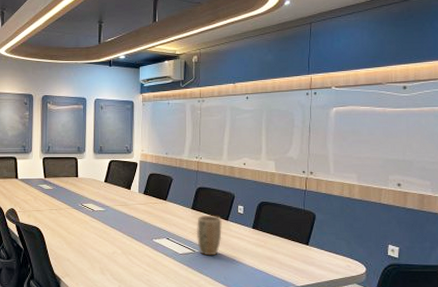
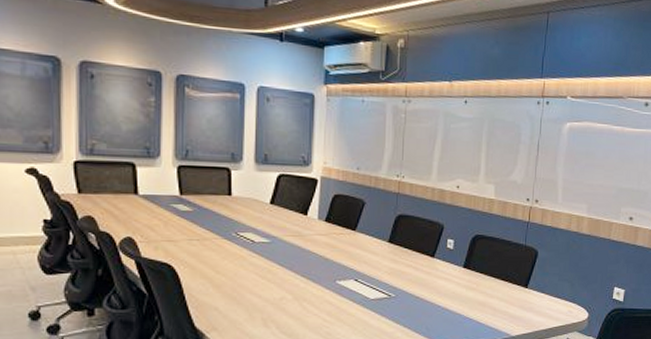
plant pot: present [196,216,222,256] -> none [393,251,426,302]

